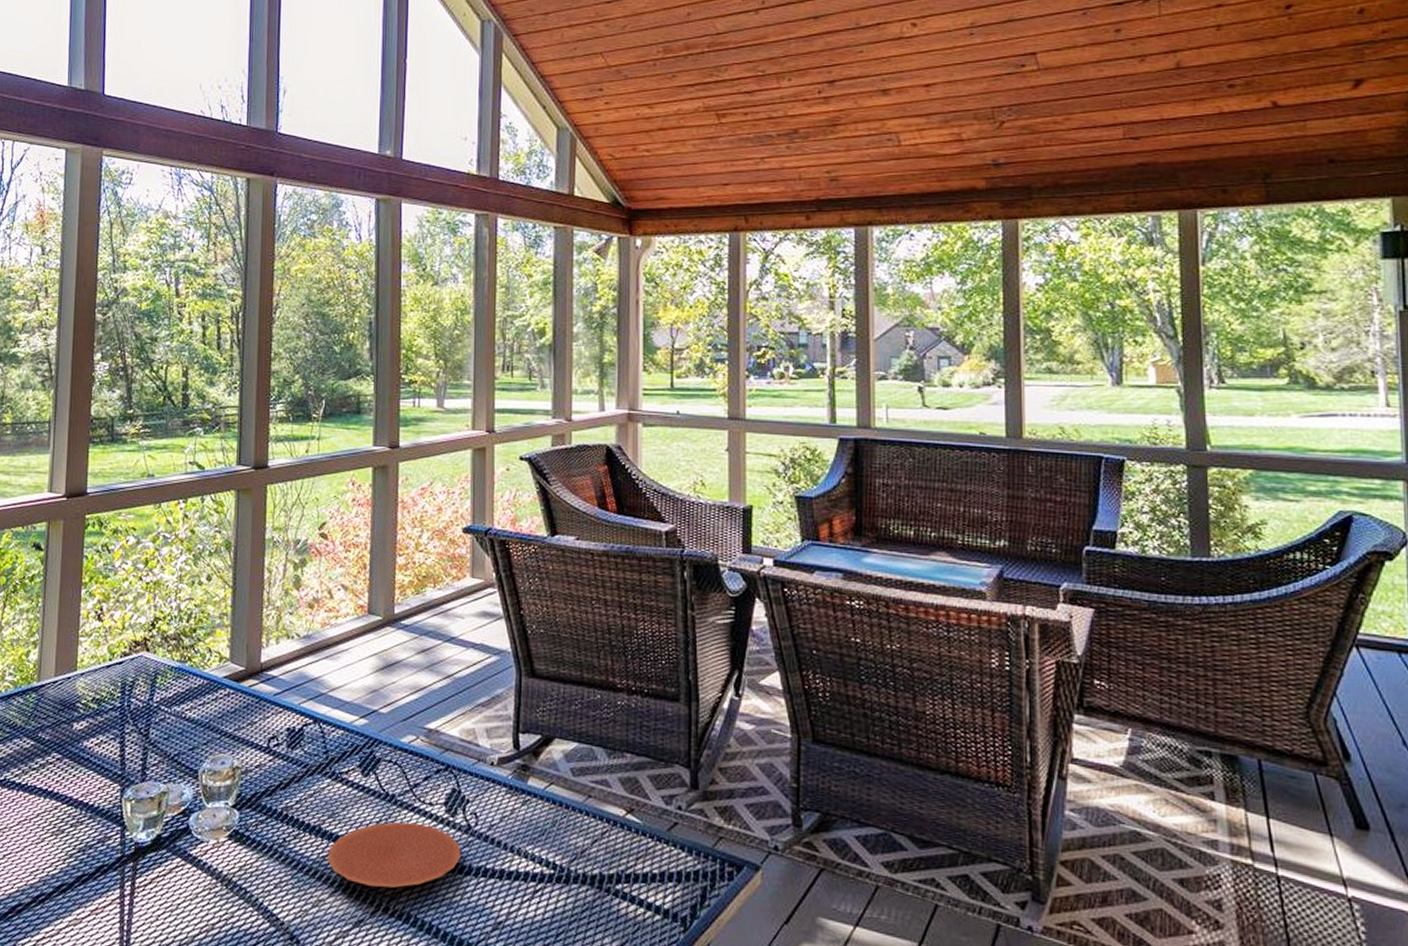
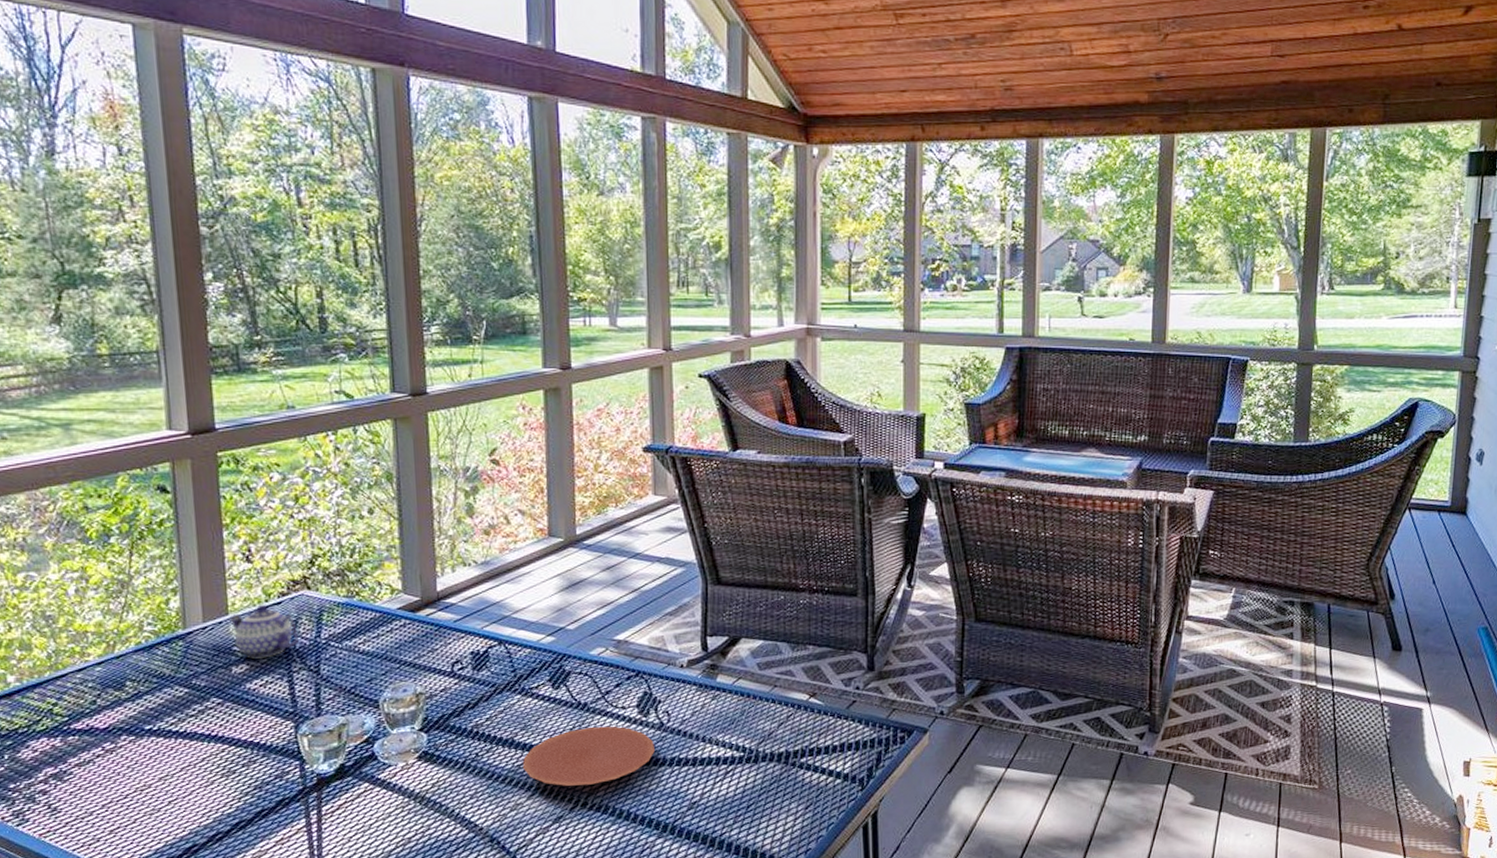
teapot: none [77,663,135,717] -> present [229,604,300,659]

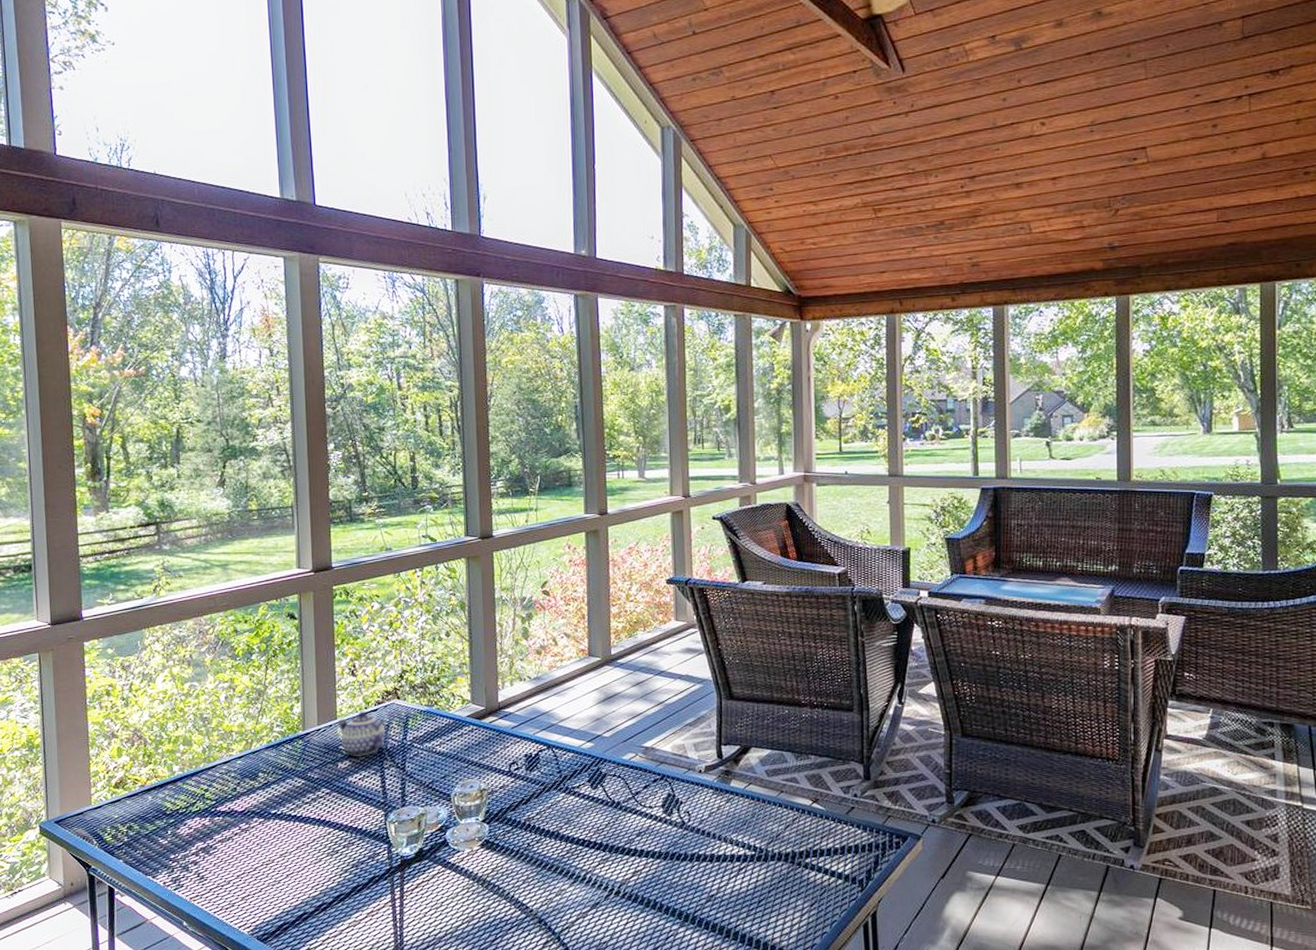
plate: present [522,726,655,786] -> none [566,823,677,875]

